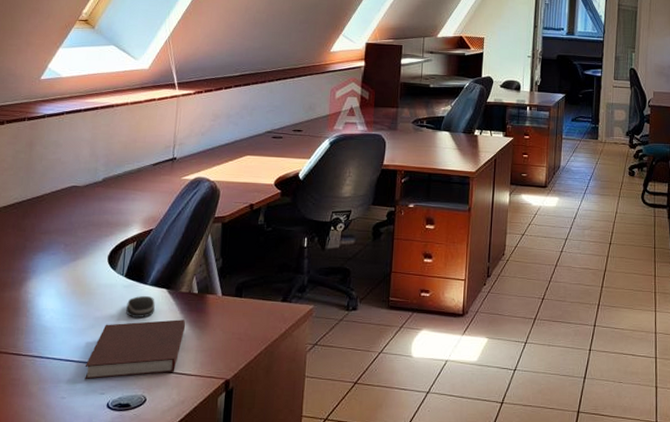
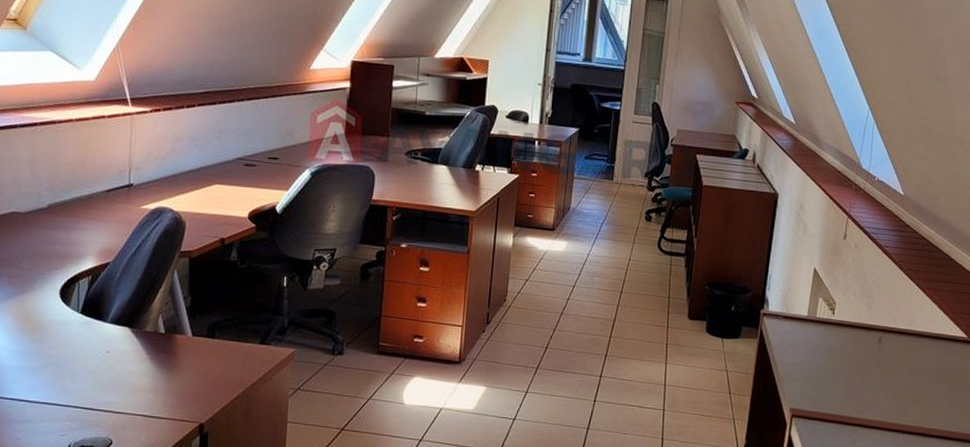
notebook: present [84,319,186,380] -> none [41,360,153,421]
computer mouse: present [125,296,155,318] -> none [83,334,117,357]

